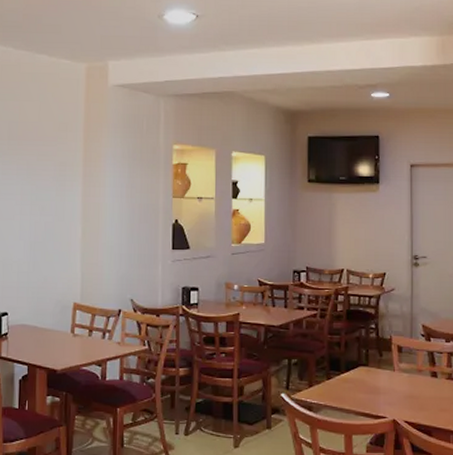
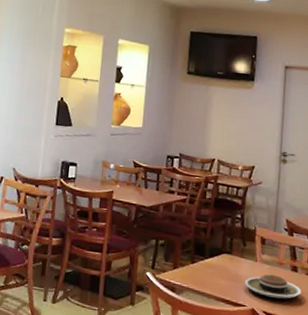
plate: none [383,382,443,406] -> present [244,274,302,299]

